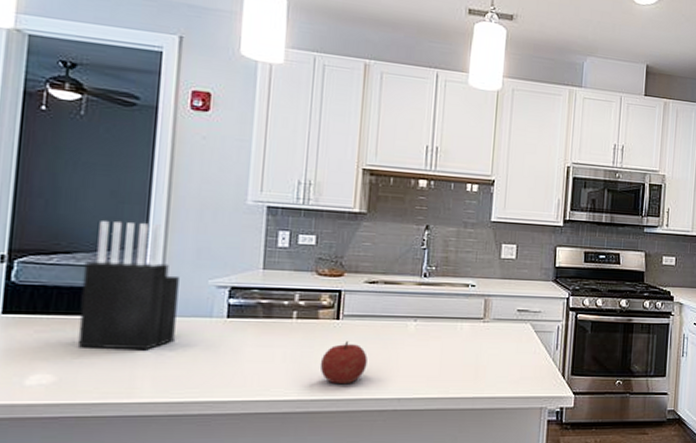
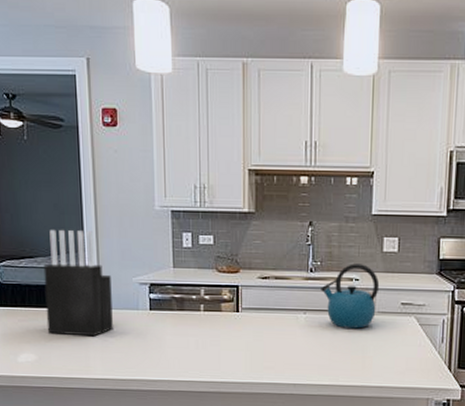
fruit: present [319,341,368,385] -> none [226,331,265,370]
kettle: none [434,269,496,336] -> present [321,264,380,329]

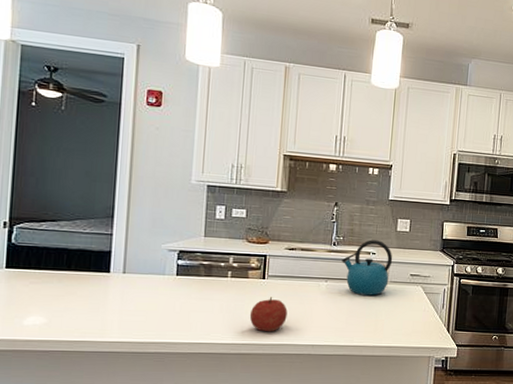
knife block: present [43,230,113,337] -> none [62,196,139,300]
fruit: none [226,331,265,370] -> present [249,297,288,332]

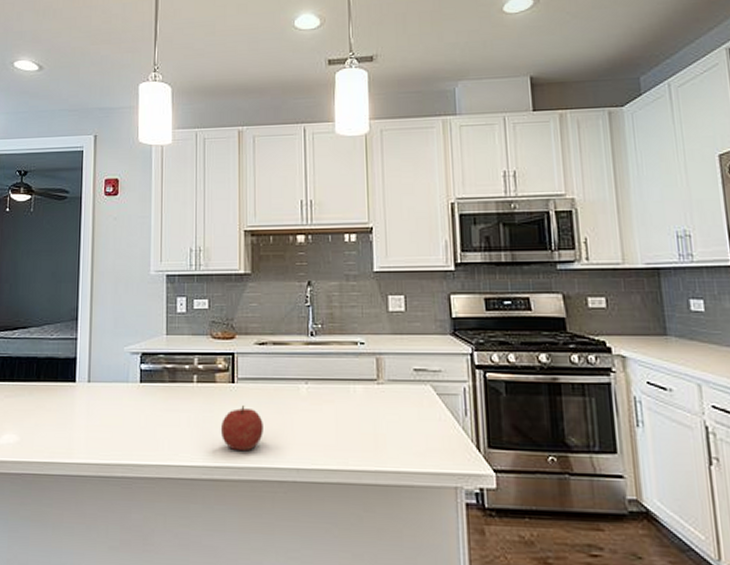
kettle: present [342,240,393,296] -> none [323,325,388,400]

